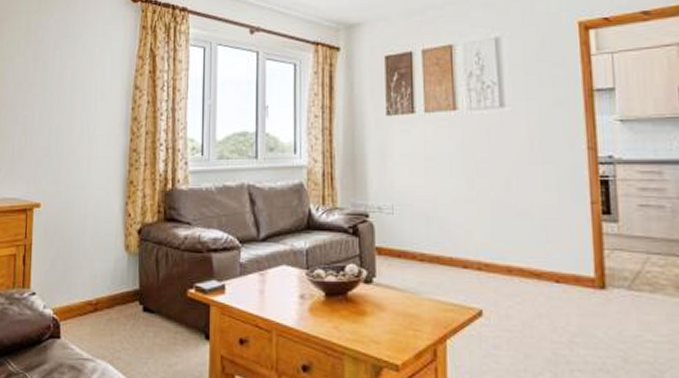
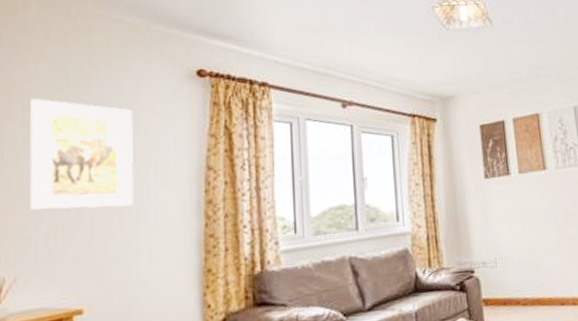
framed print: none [10,21,83,117] -> present [29,99,133,210]

